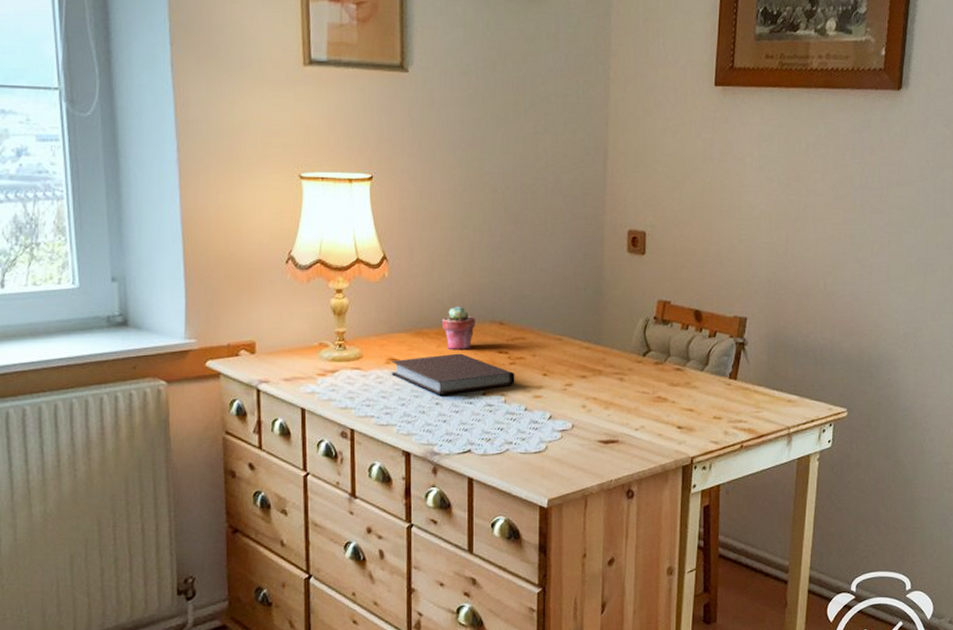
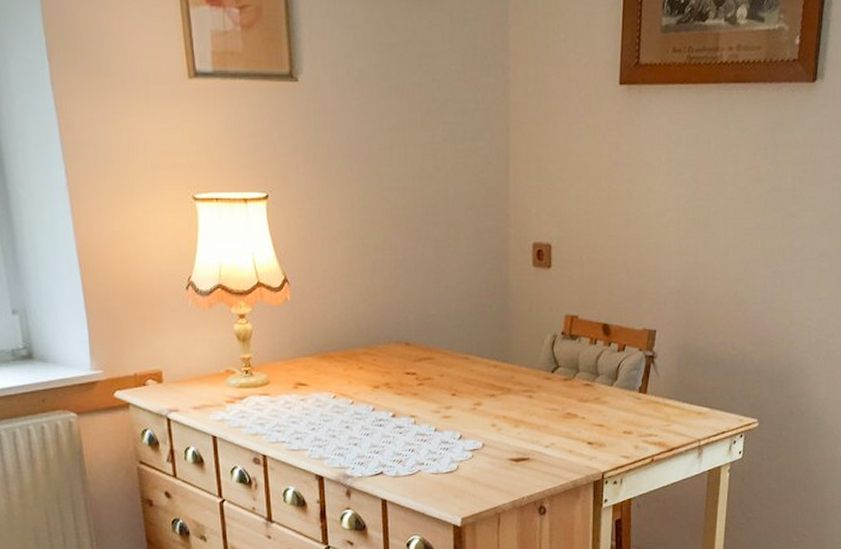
notebook: present [391,353,515,395] -> none [299,376,424,419]
potted succulent: present [441,306,475,351] -> none [347,328,381,373]

